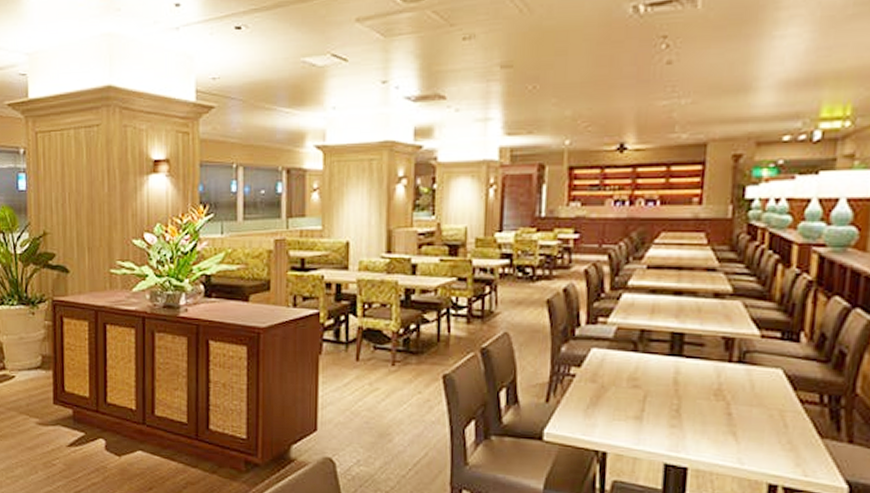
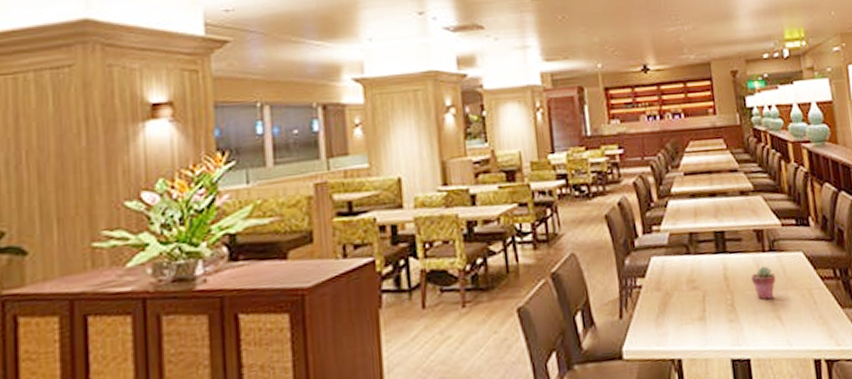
potted succulent: none [708,377,740,413] -> present [751,266,776,300]

